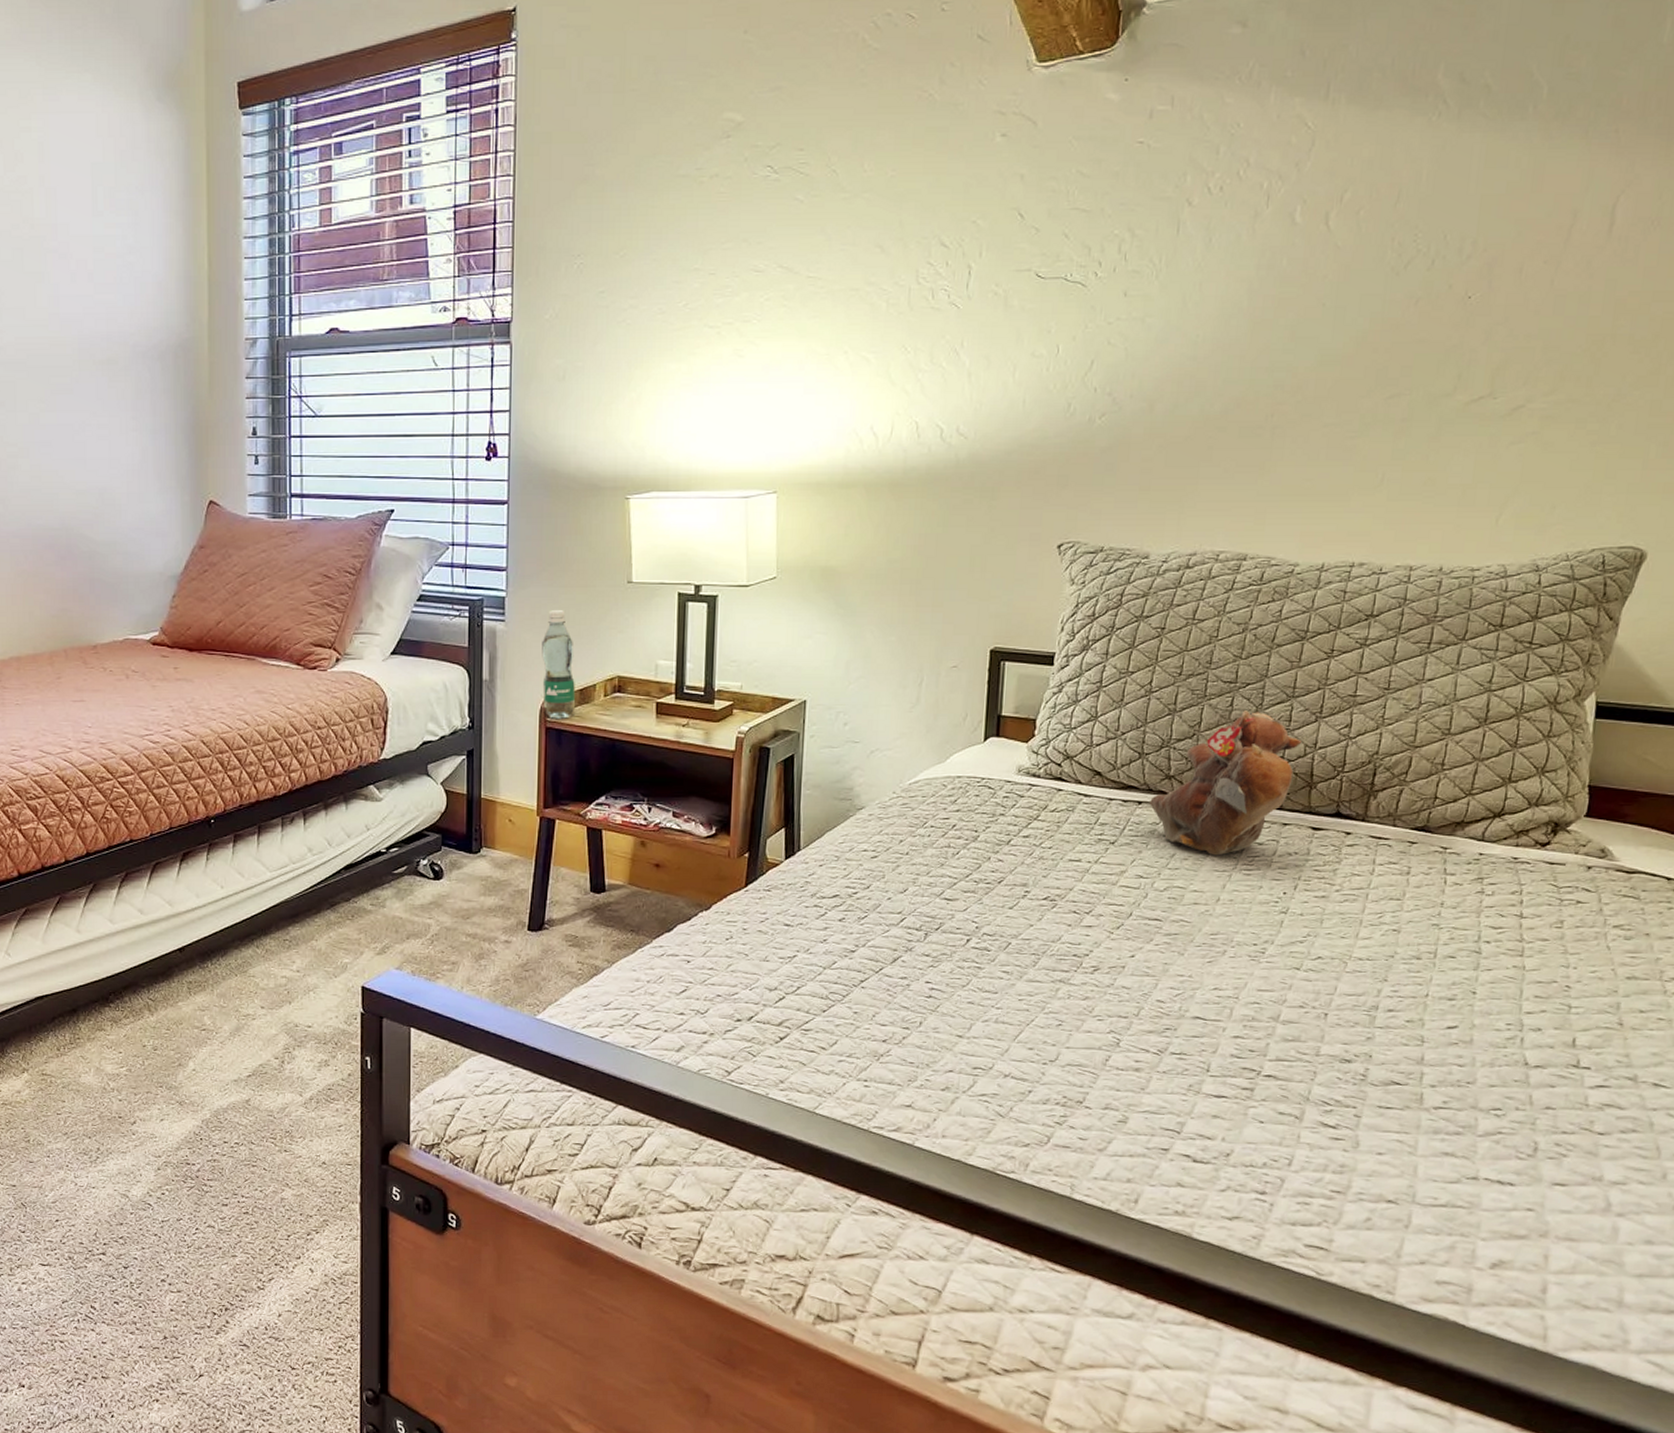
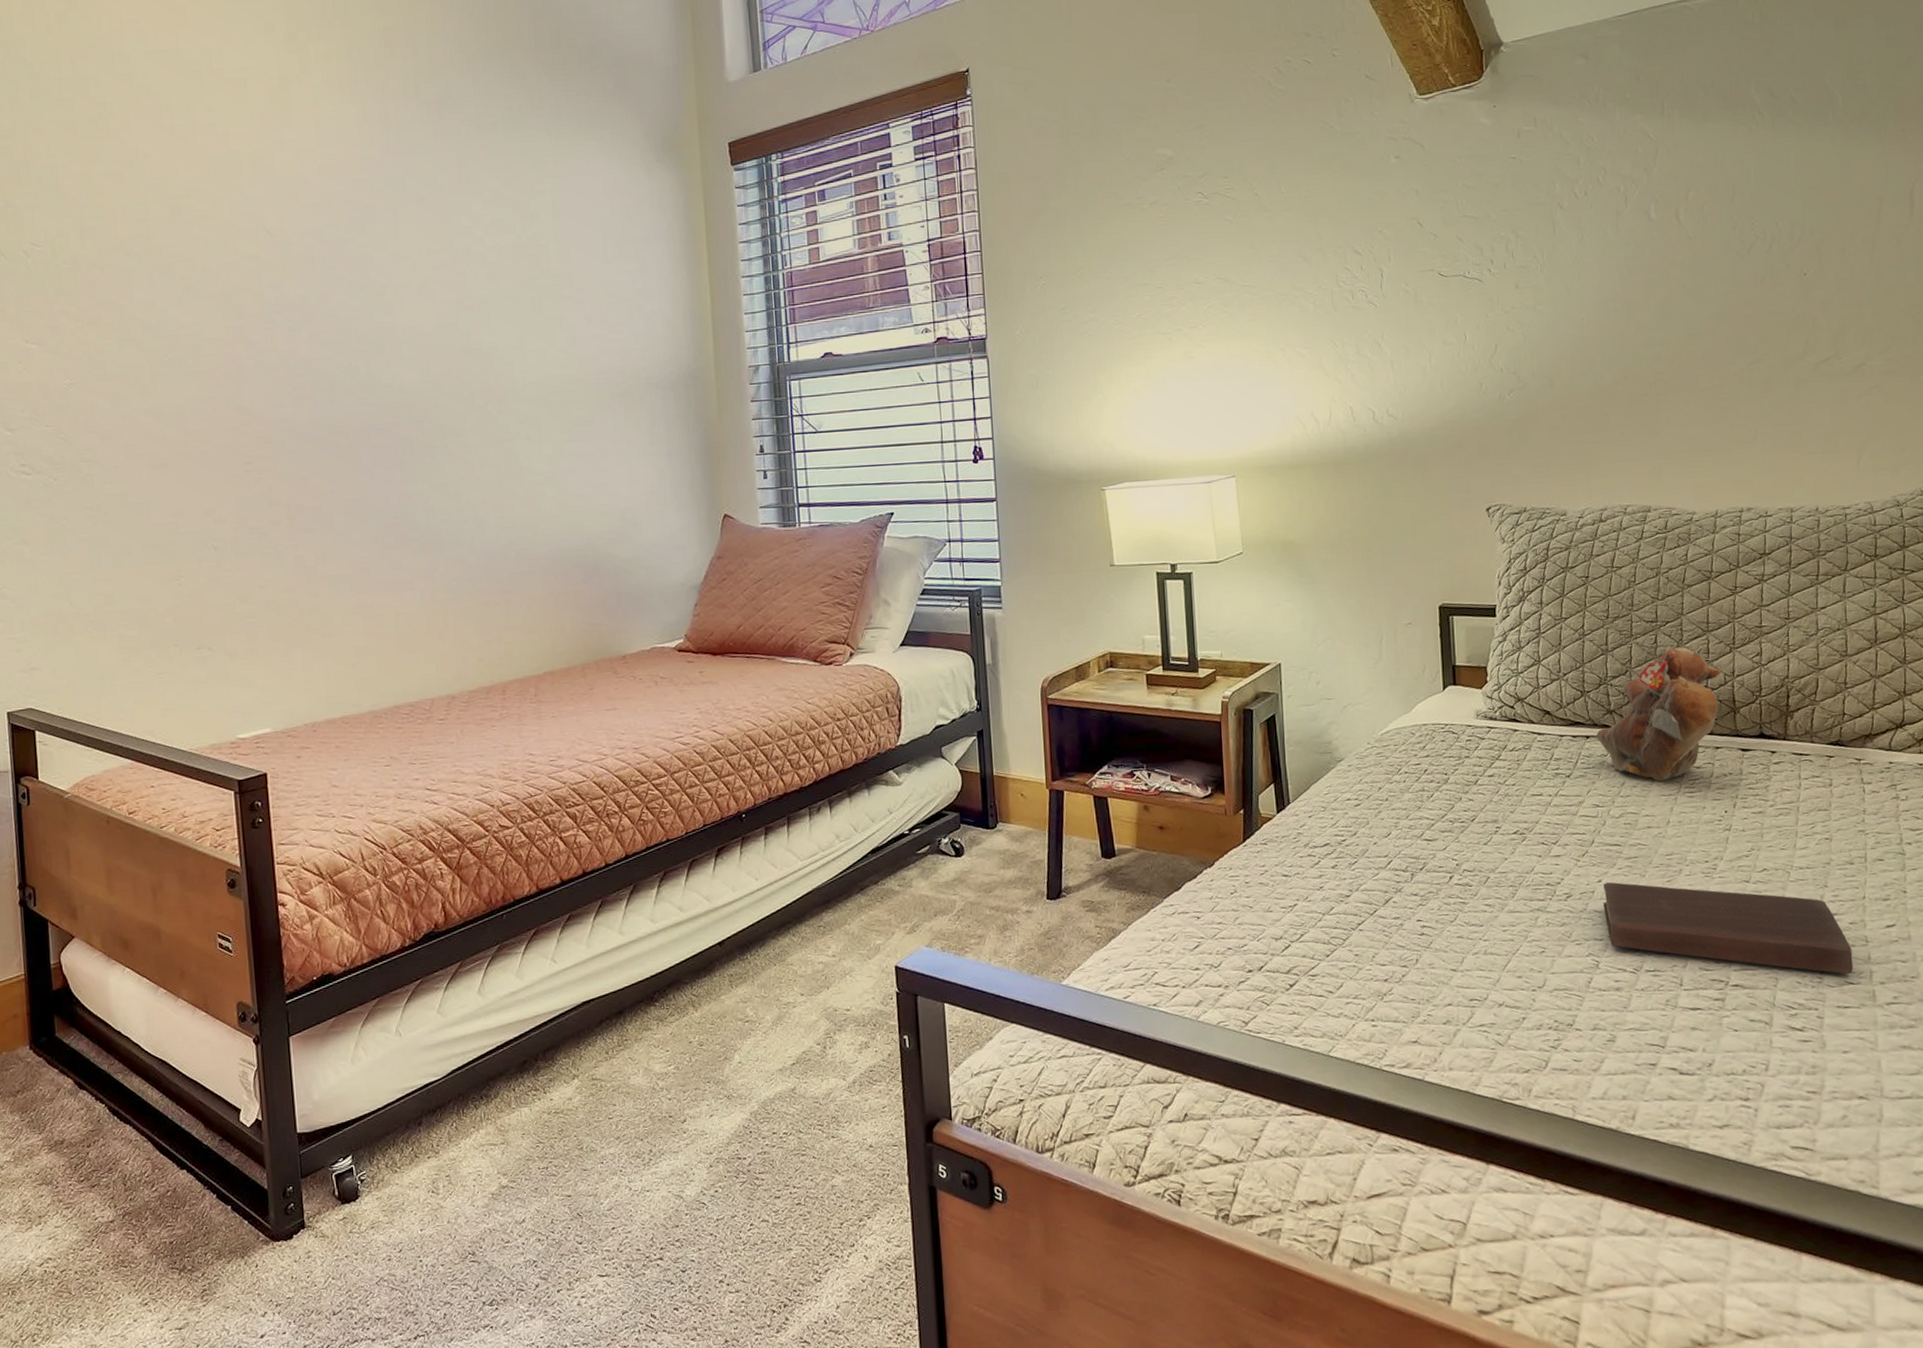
bottle: present [542,609,576,719] -> none [1037,594,1073,696]
book: none [1133,957,1405,1074] -> present [1603,882,1853,974]

